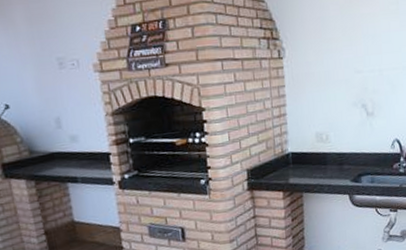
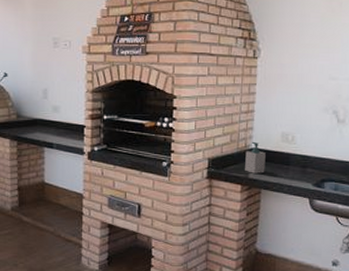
soap bottle: none [283,145,304,178] -> present [245,141,266,174]

